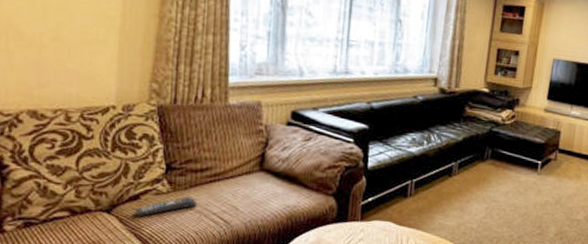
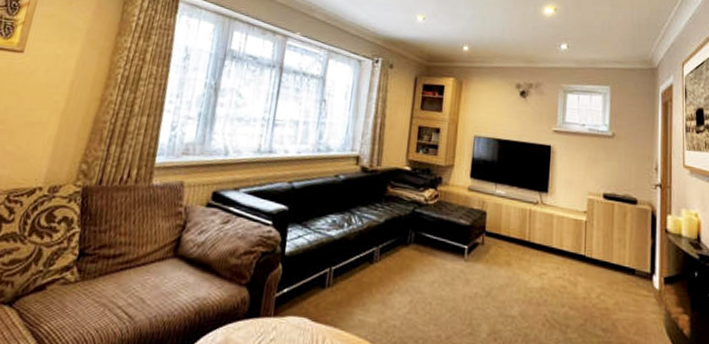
remote control: present [135,197,198,217] -> none [37,287,104,311]

